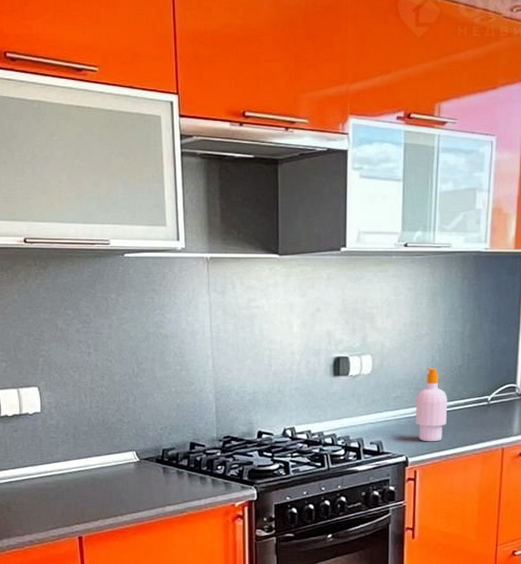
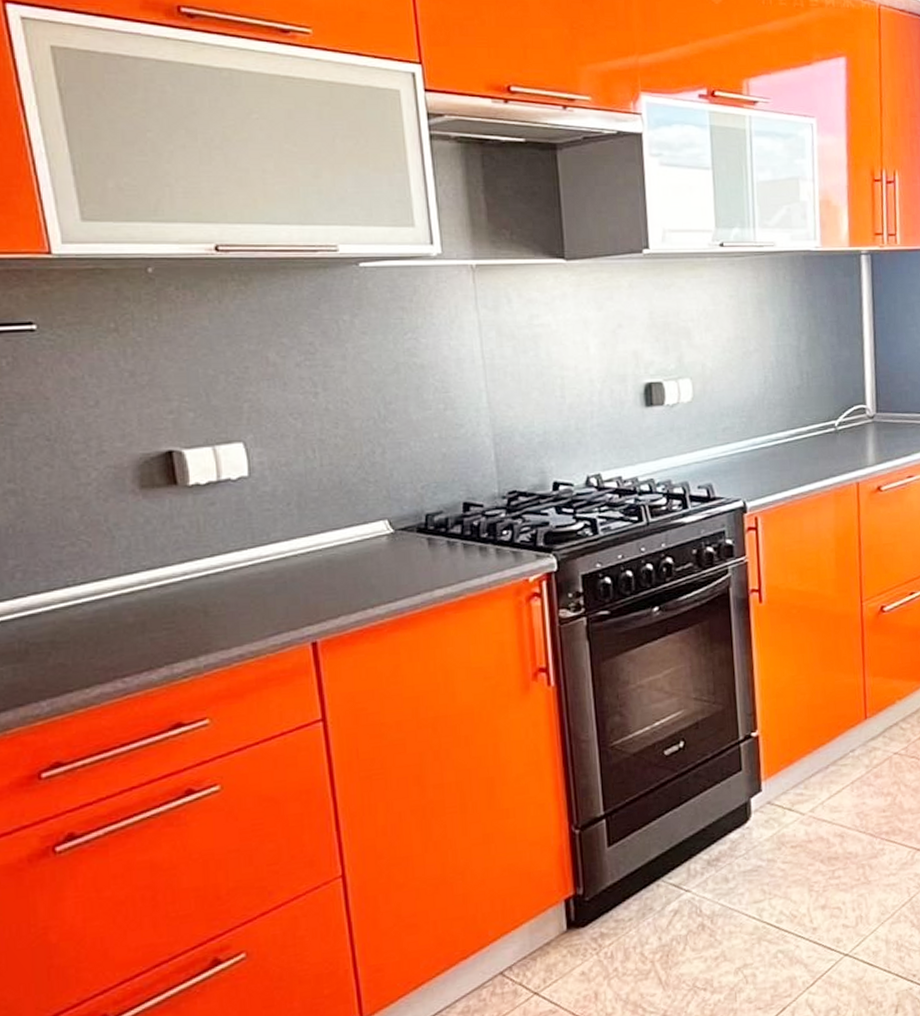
soap bottle: present [415,368,448,442] -> none [749,390,789,481]

